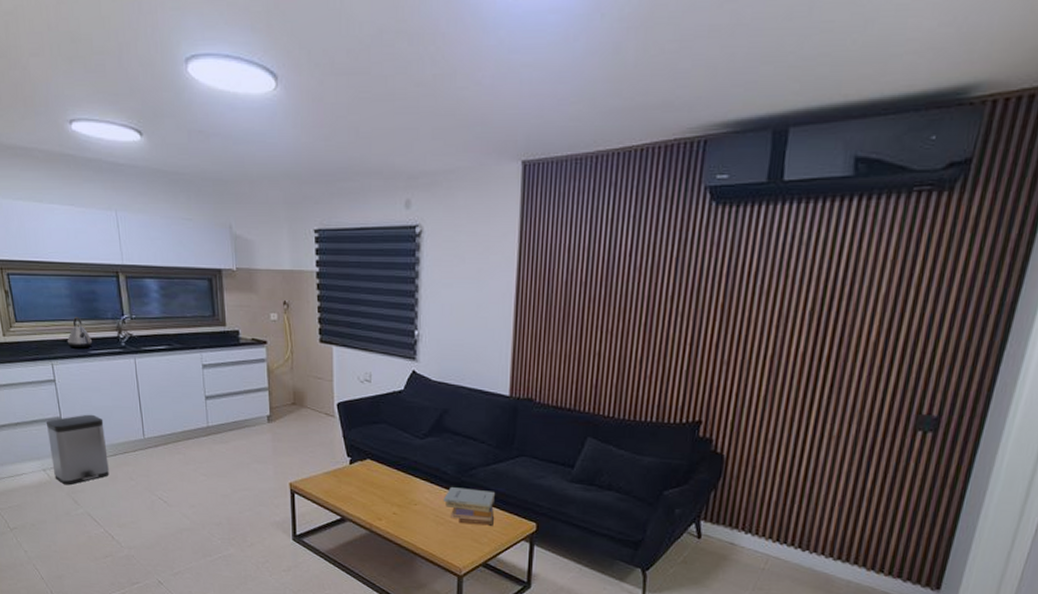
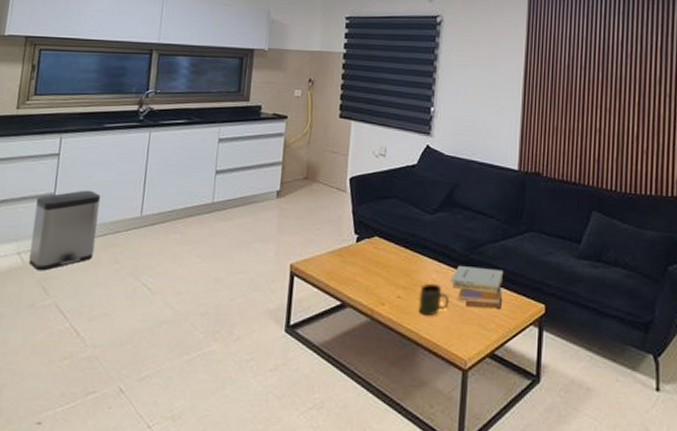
kettle: present [67,317,93,349] -> none [83,91,111,122]
mug: none [414,502,444,531] -> present [418,283,450,317]

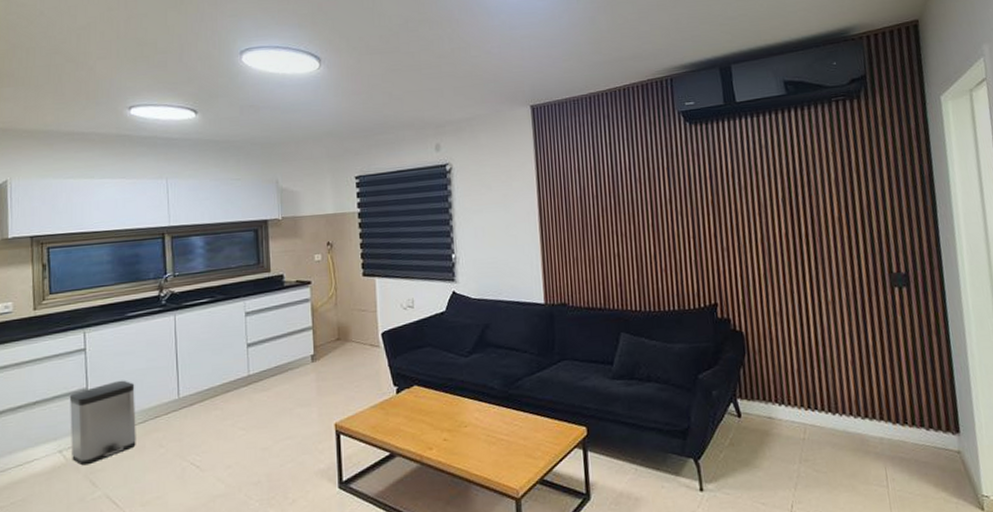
mug: present [418,283,450,317] -> none [464,422,495,454]
books: present [450,265,504,309] -> none [492,400,545,440]

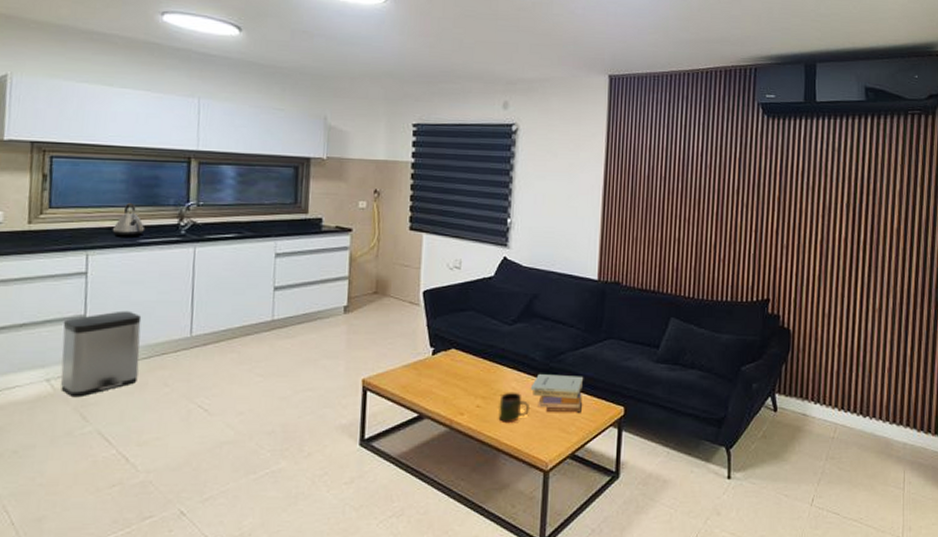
kettle: none [103,281,131,314] -> present [112,203,145,237]
mug: none [464,422,495,454] -> present [498,392,531,424]
books: none [492,400,545,440] -> present [530,373,584,413]

